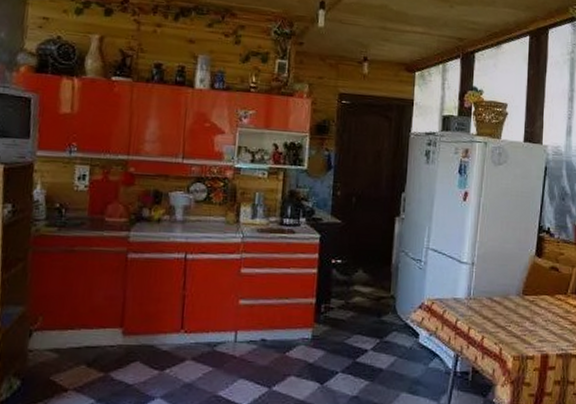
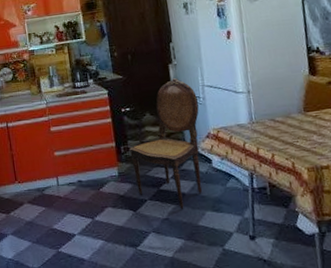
dining chair: none [330,234,418,388] -> present [129,78,202,210]

